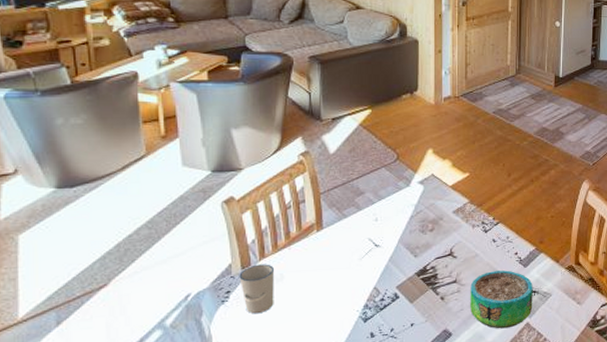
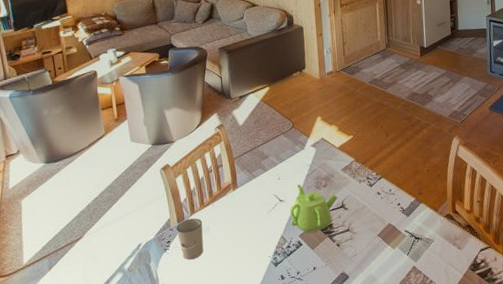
teapot: none [386,227,445,284] -> present [289,184,337,233]
decorative bowl: present [470,270,533,329] -> none [361,219,418,272]

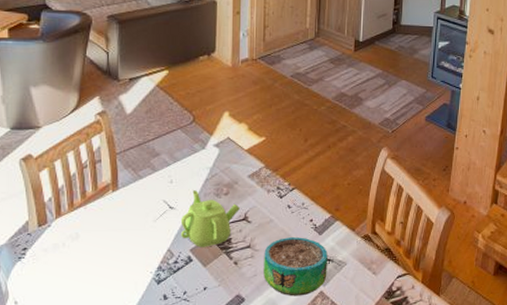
cup: present [176,218,204,260] -> none [36,222,69,272]
decorative bowl: none [361,219,418,272] -> present [264,237,328,297]

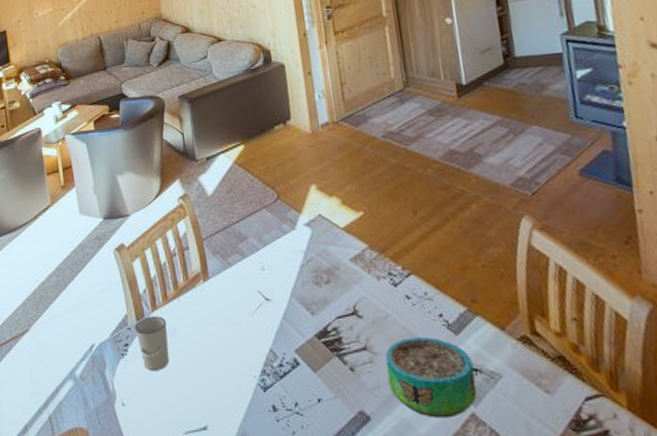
cup: none [36,222,69,272] -> present [135,316,170,371]
teapot: present [180,190,240,248] -> none [279,278,346,348]

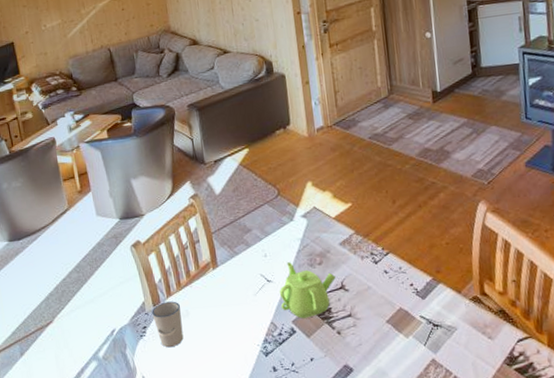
teapot: none [279,278,346,348] -> present [279,262,336,319]
decorative bowl: present [385,337,477,418] -> none [366,303,437,365]

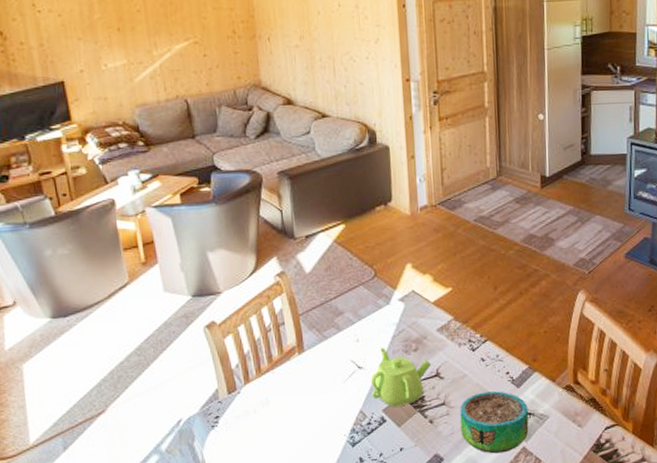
cup: present [152,301,184,348] -> none [226,388,262,439]
decorative bowl: none [366,303,437,365] -> present [460,391,529,454]

